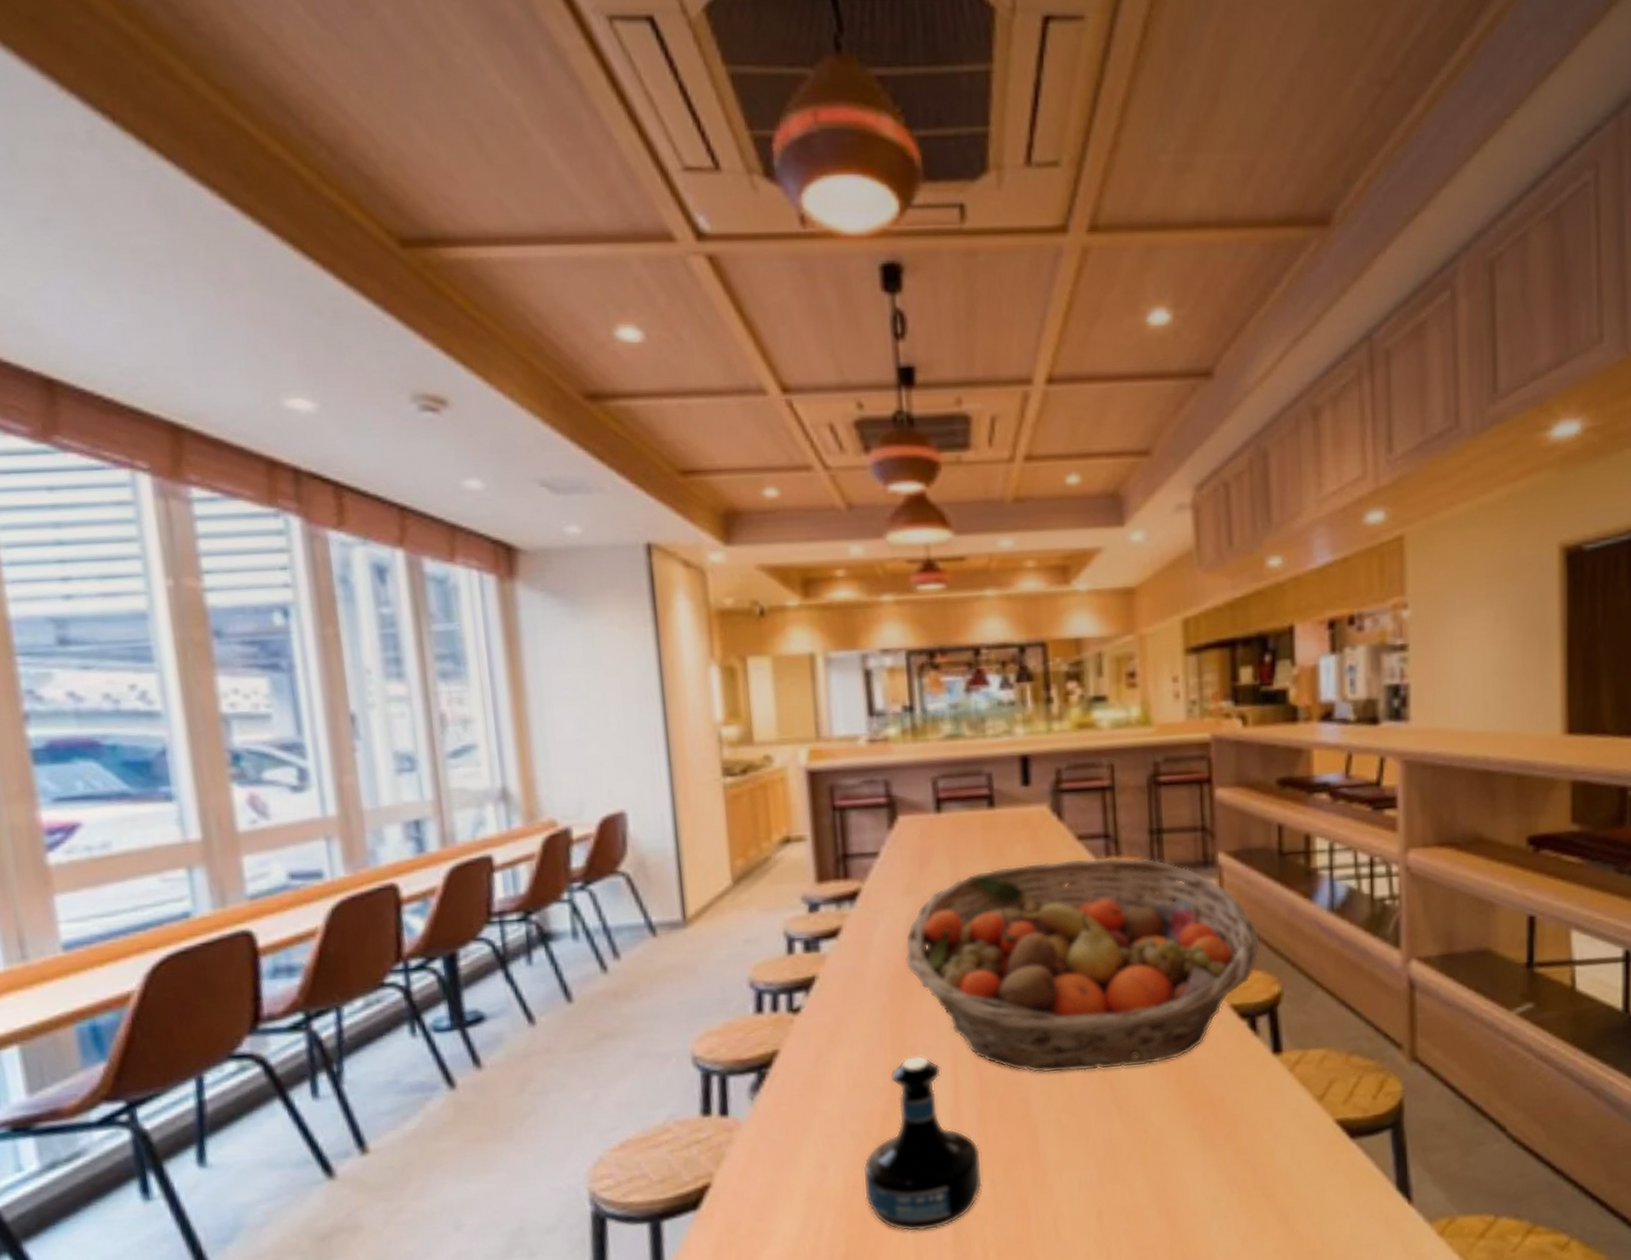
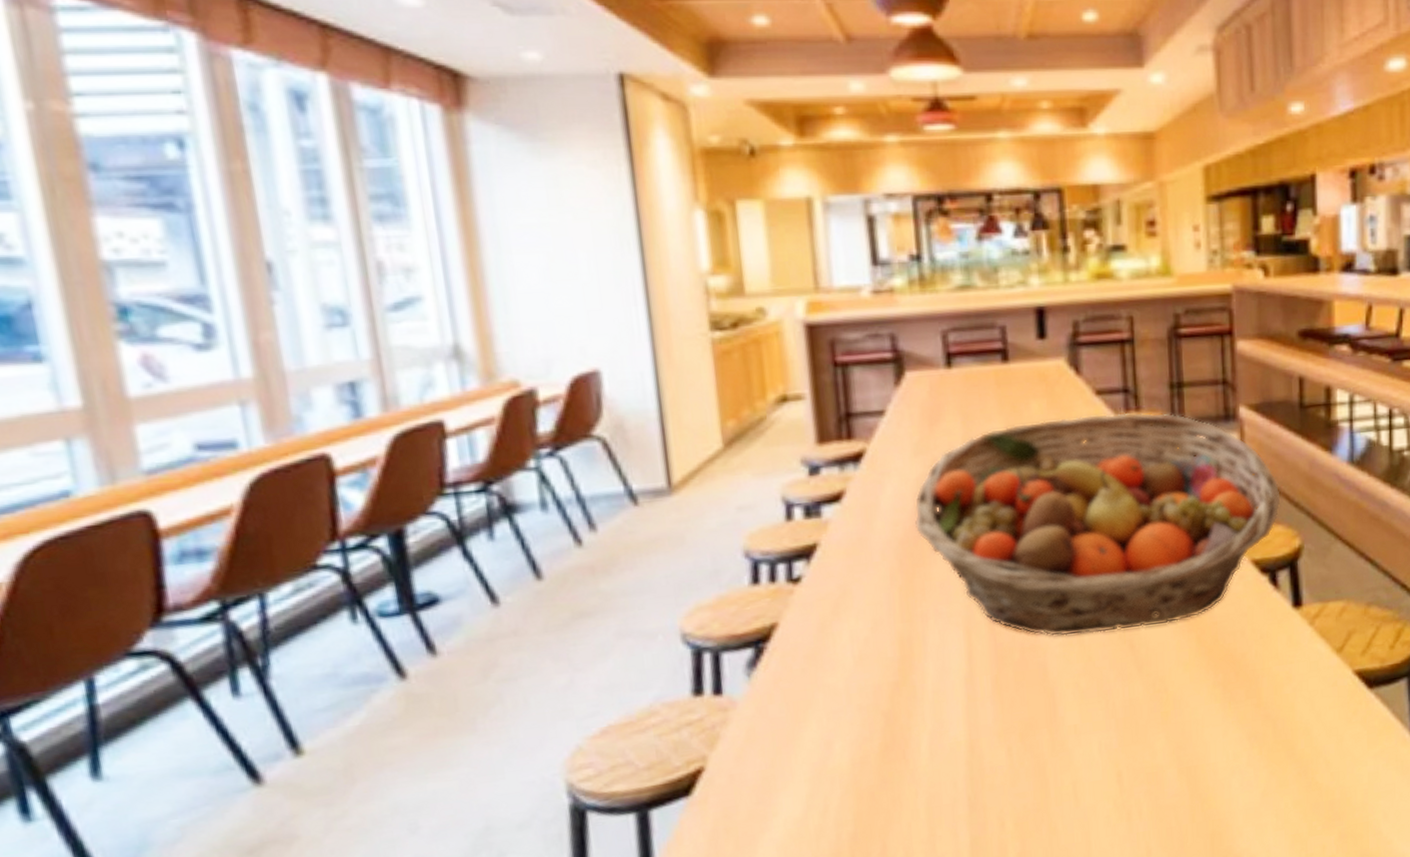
tequila bottle: present [863,1055,983,1232] -> none [871,623,999,806]

